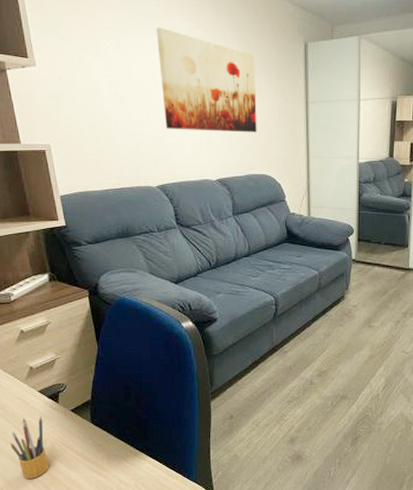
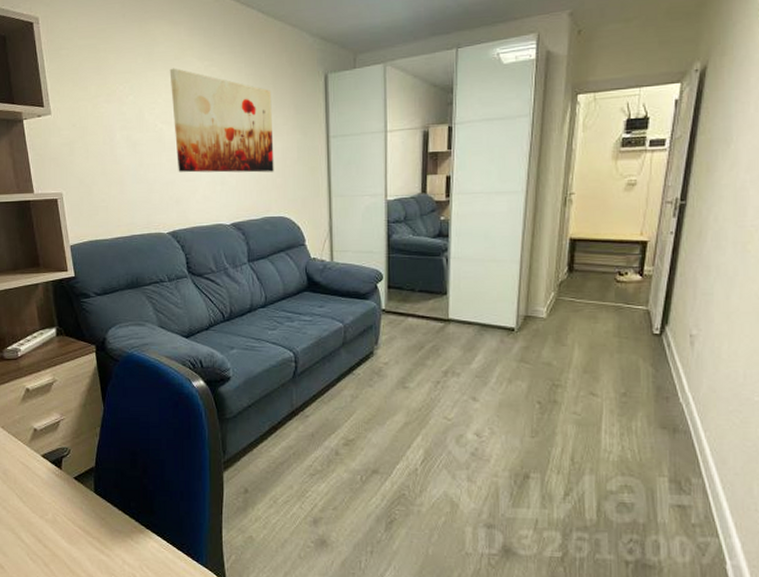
pencil box: present [10,416,49,479] -> none [11,483,49,554]

